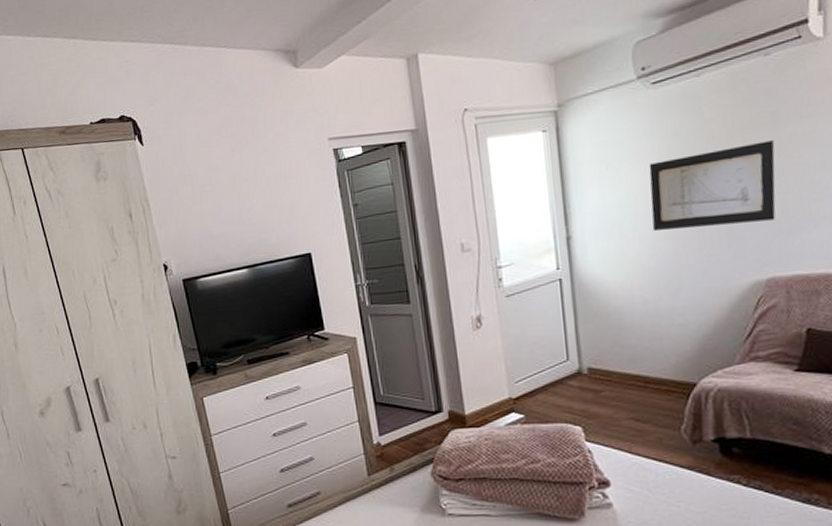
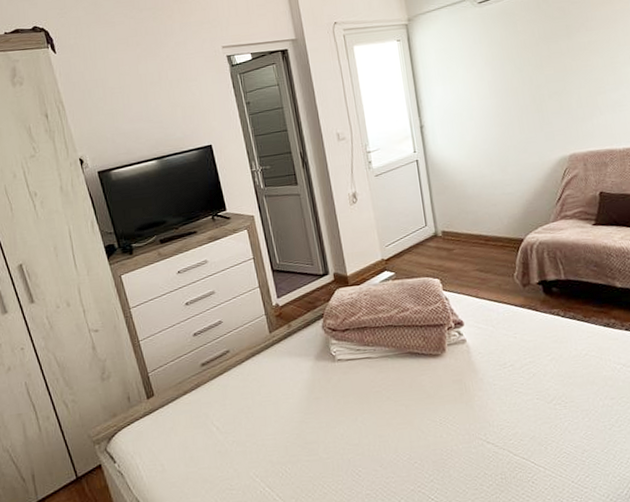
wall art: present [649,140,776,231] -> none [479,48,573,119]

